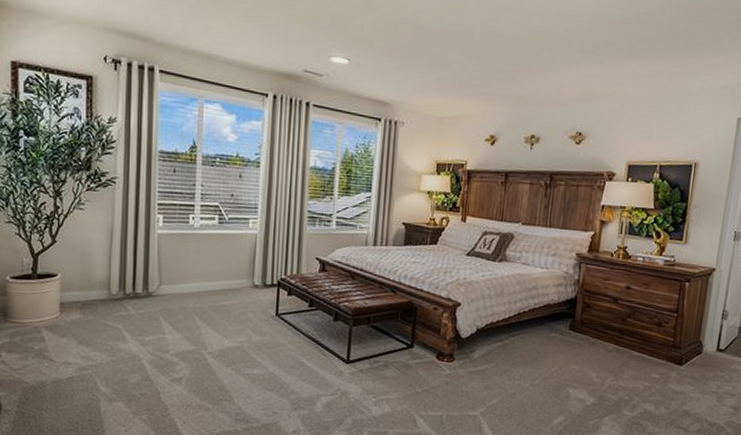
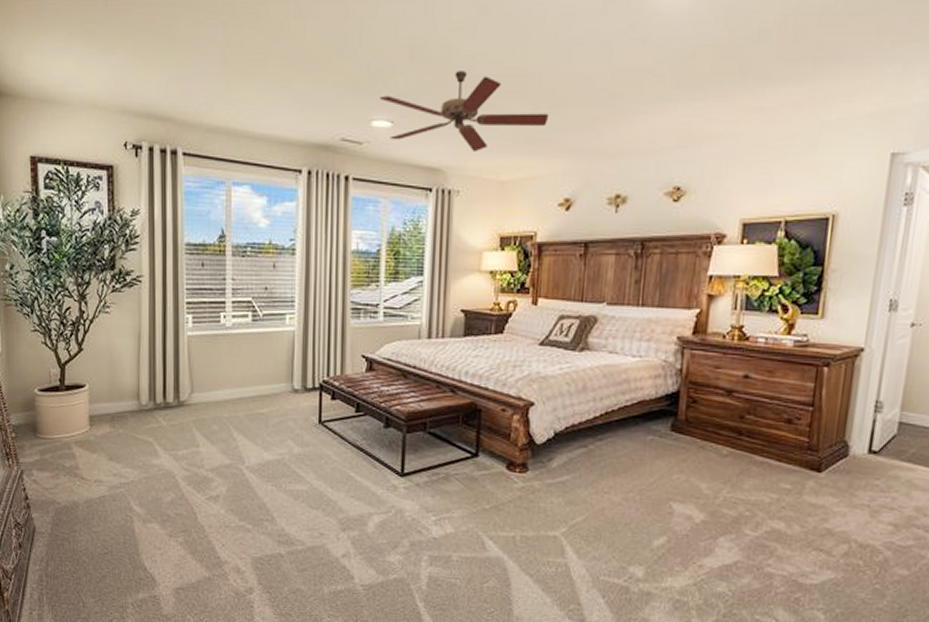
ceiling fan: none [339,22,480,91] -> present [380,71,550,153]

